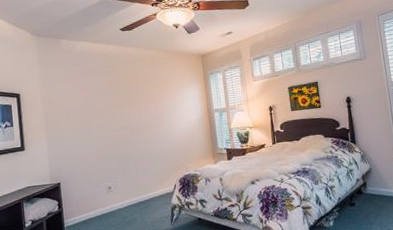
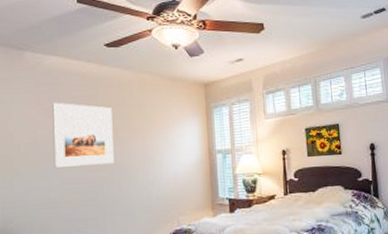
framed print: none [84,78,134,129] -> present [52,102,114,168]

